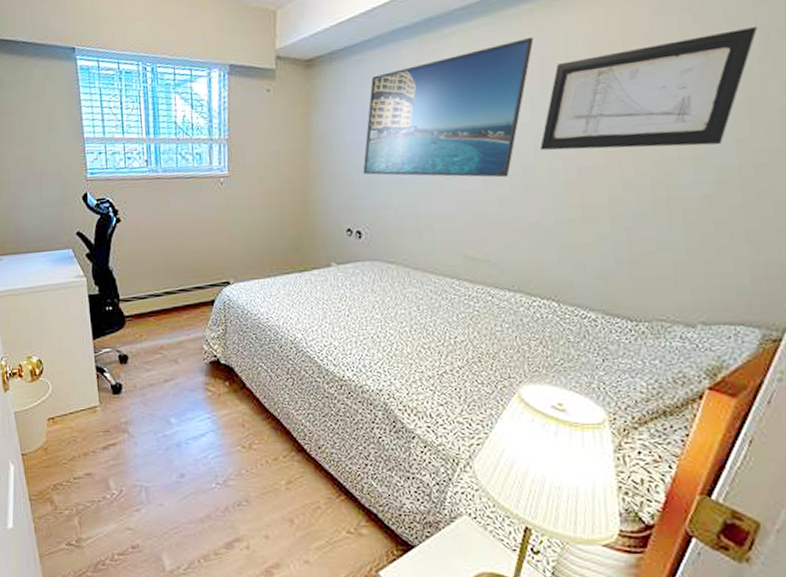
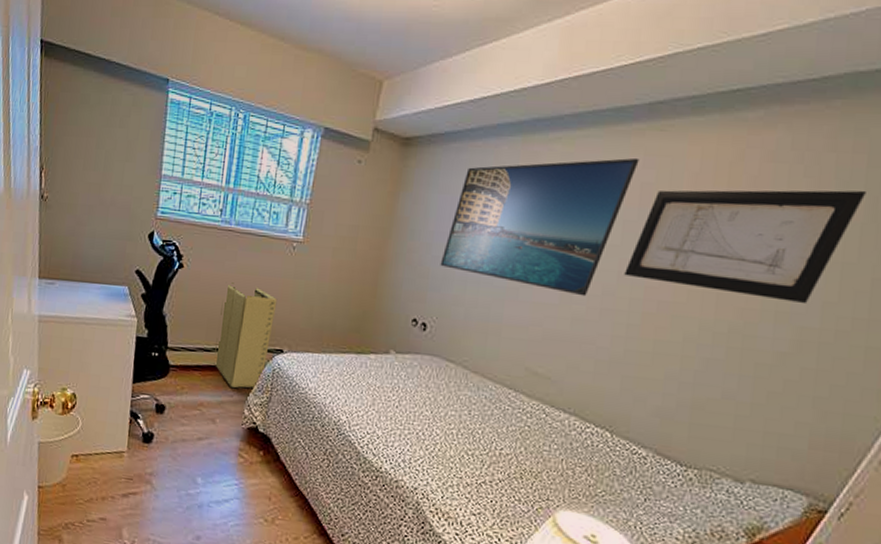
laundry hamper: none [163,226,216,327] -> present [214,282,278,389]

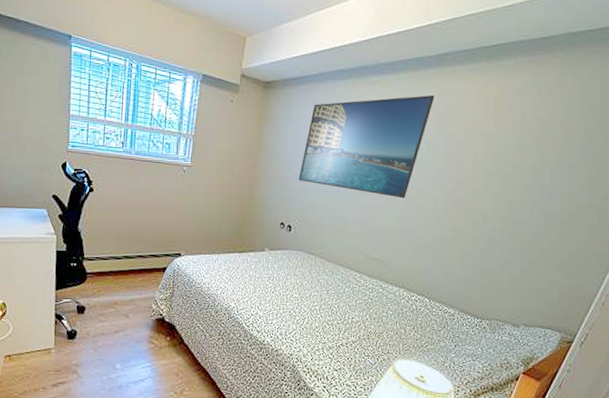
laundry hamper: present [214,282,278,389] -> none [124,201,174,288]
wall art: present [624,190,868,305] -> none [430,115,583,197]

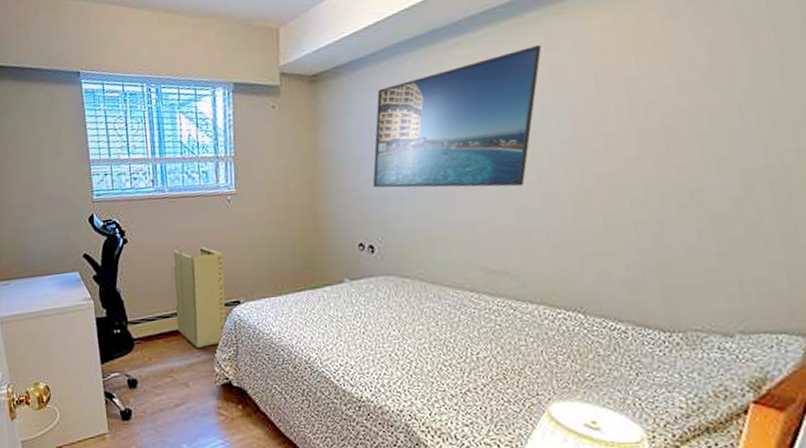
laundry hamper: none [124,201,174,288] -> present [171,245,226,349]

